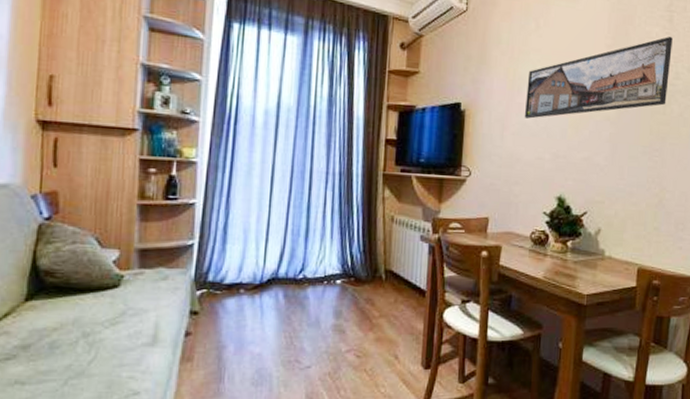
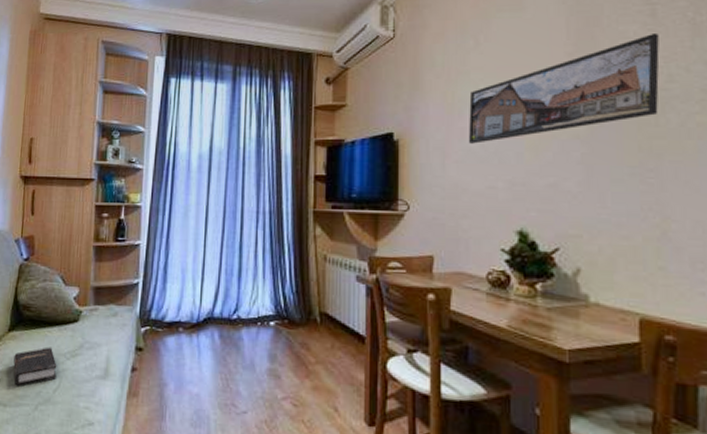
hardback book: none [33,316,93,361] -> present [13,347,57,386]

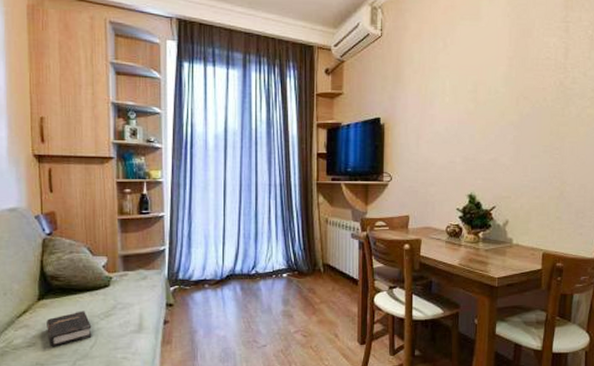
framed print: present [468,34,660,144] -> none [436,46,569,128]

